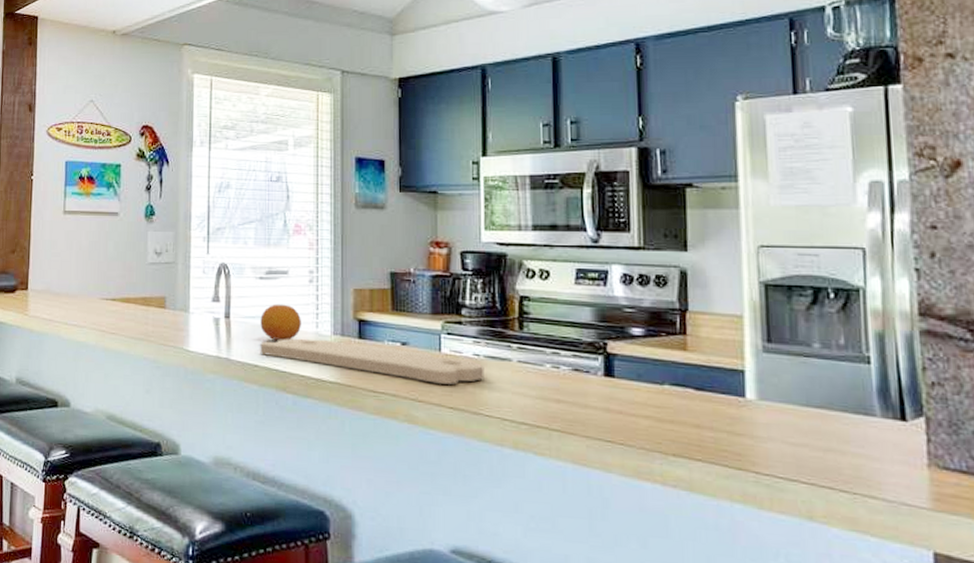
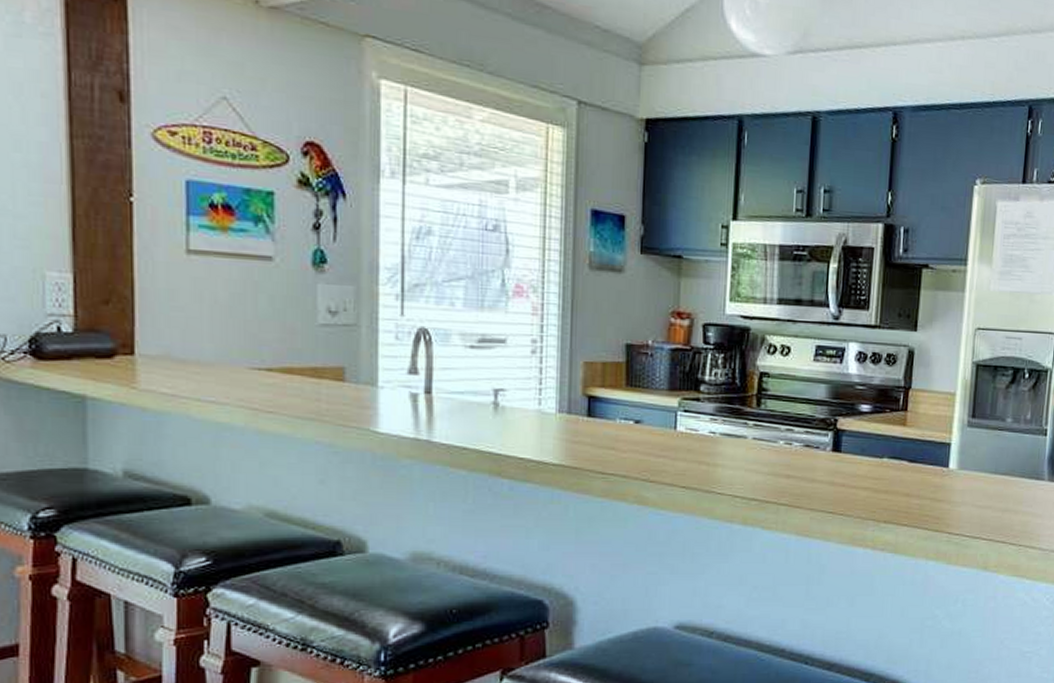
cutting board: present [259,338,485,385] -> none [468,417,720,463]
fruit: present [260,304,301,340] -> none [470,377,521,419]

